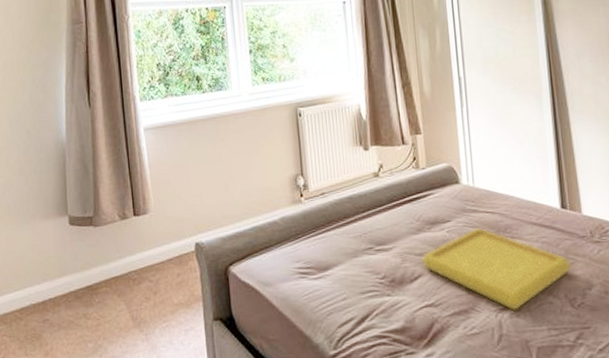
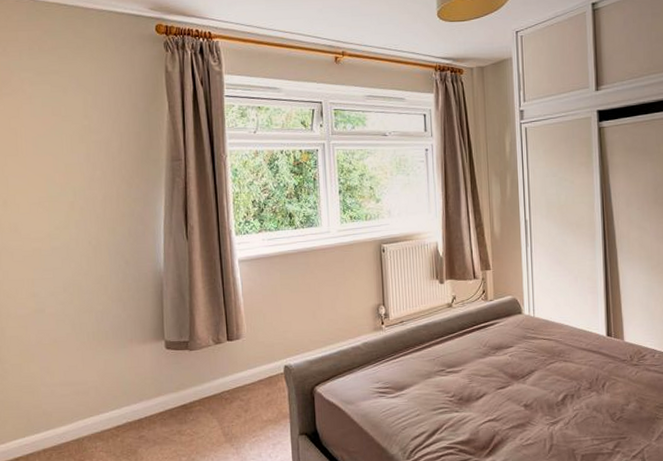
serving tray: present [421,228,571,311] -> none [486,353,613,424]

